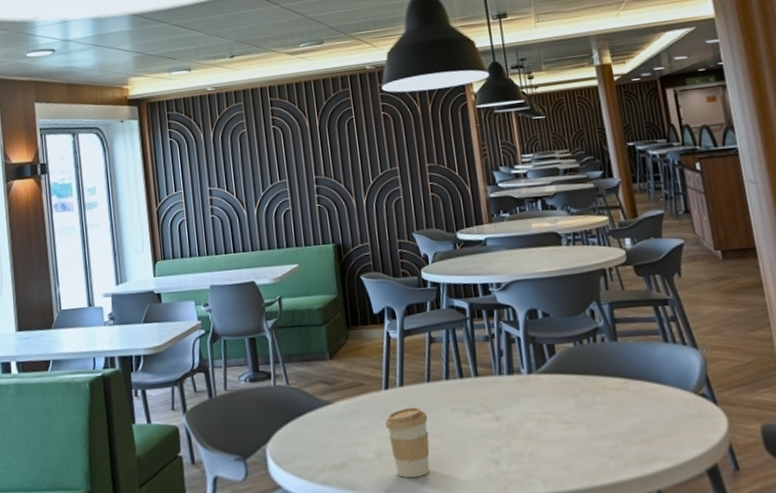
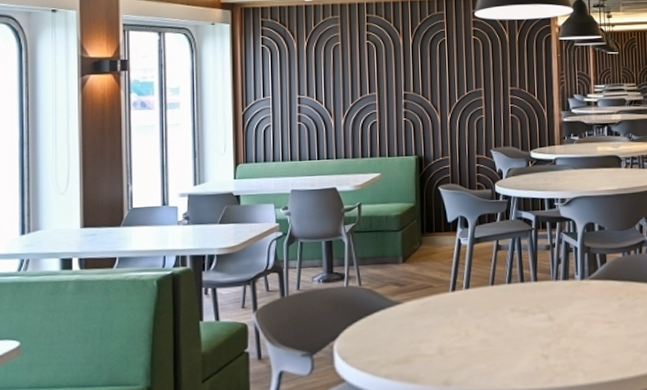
coffee cup: present [385,406,430,479] -> none [449,307,489,372]

